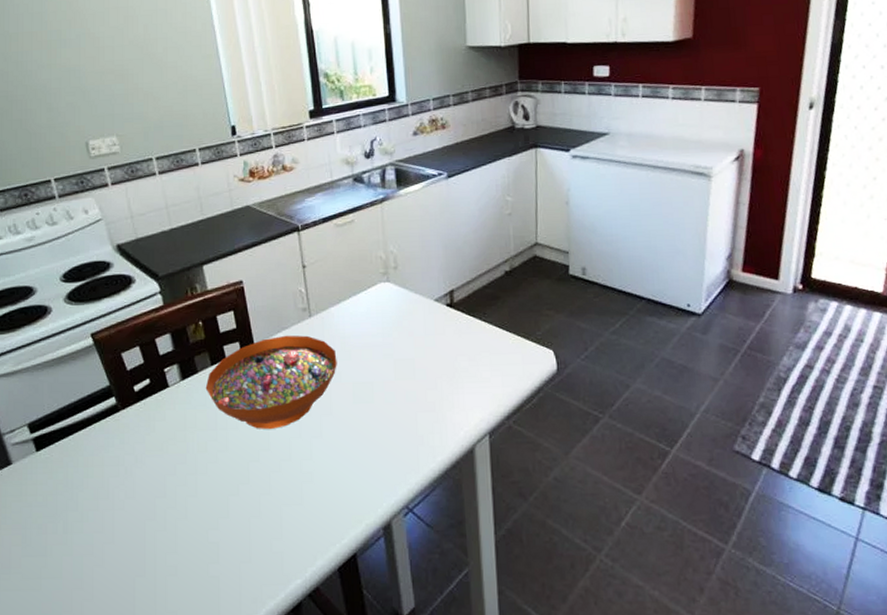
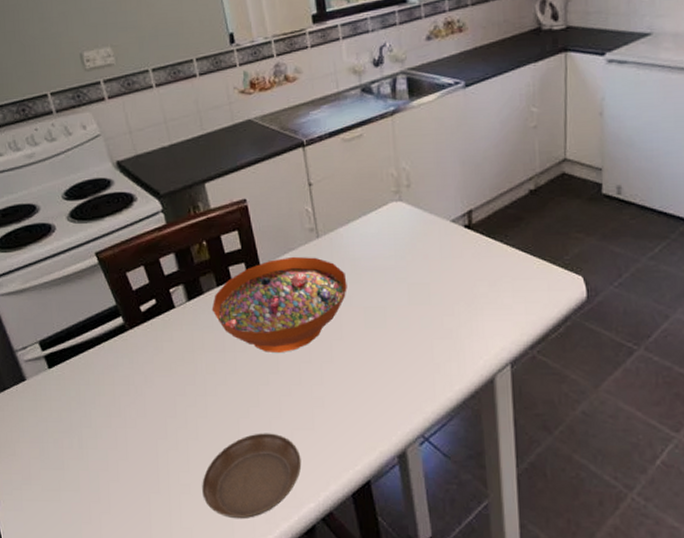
saucer: none [189,509,289,600] -> present [202,433,302,519]

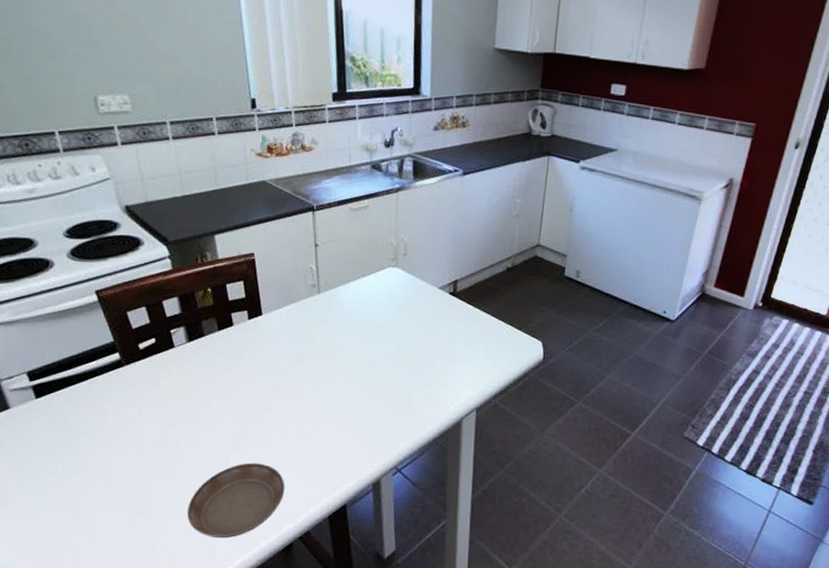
decorative bowl: present [212,256,347,352] -> none [211,308,342,393]

